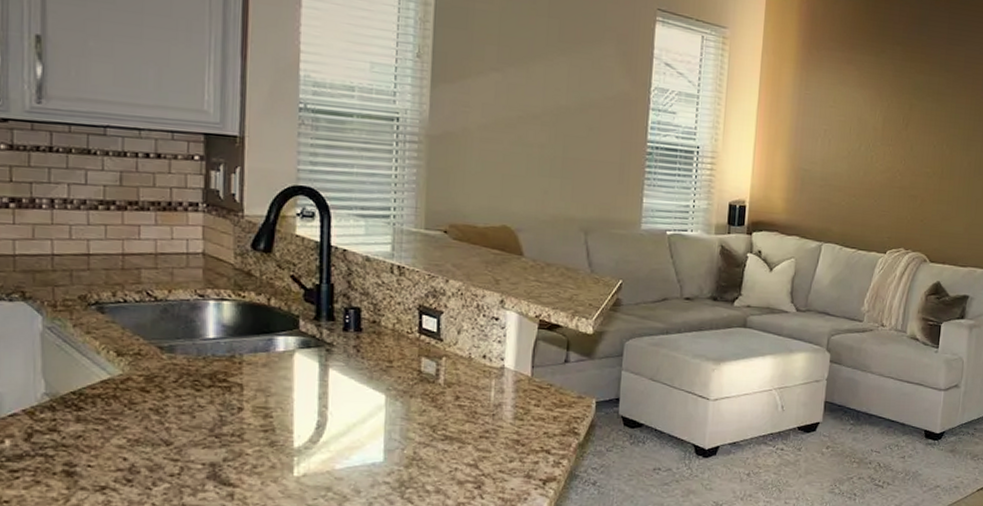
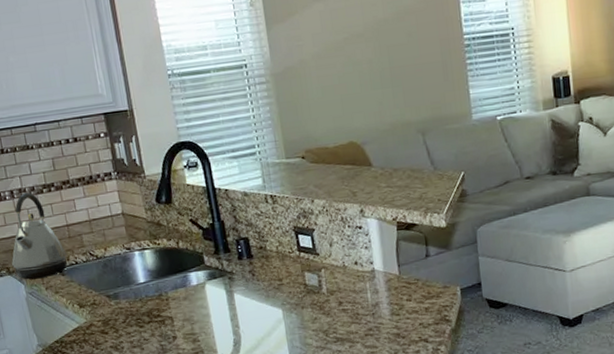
kettle: none [29,204,115,312] -> present [11,192,68,280]

